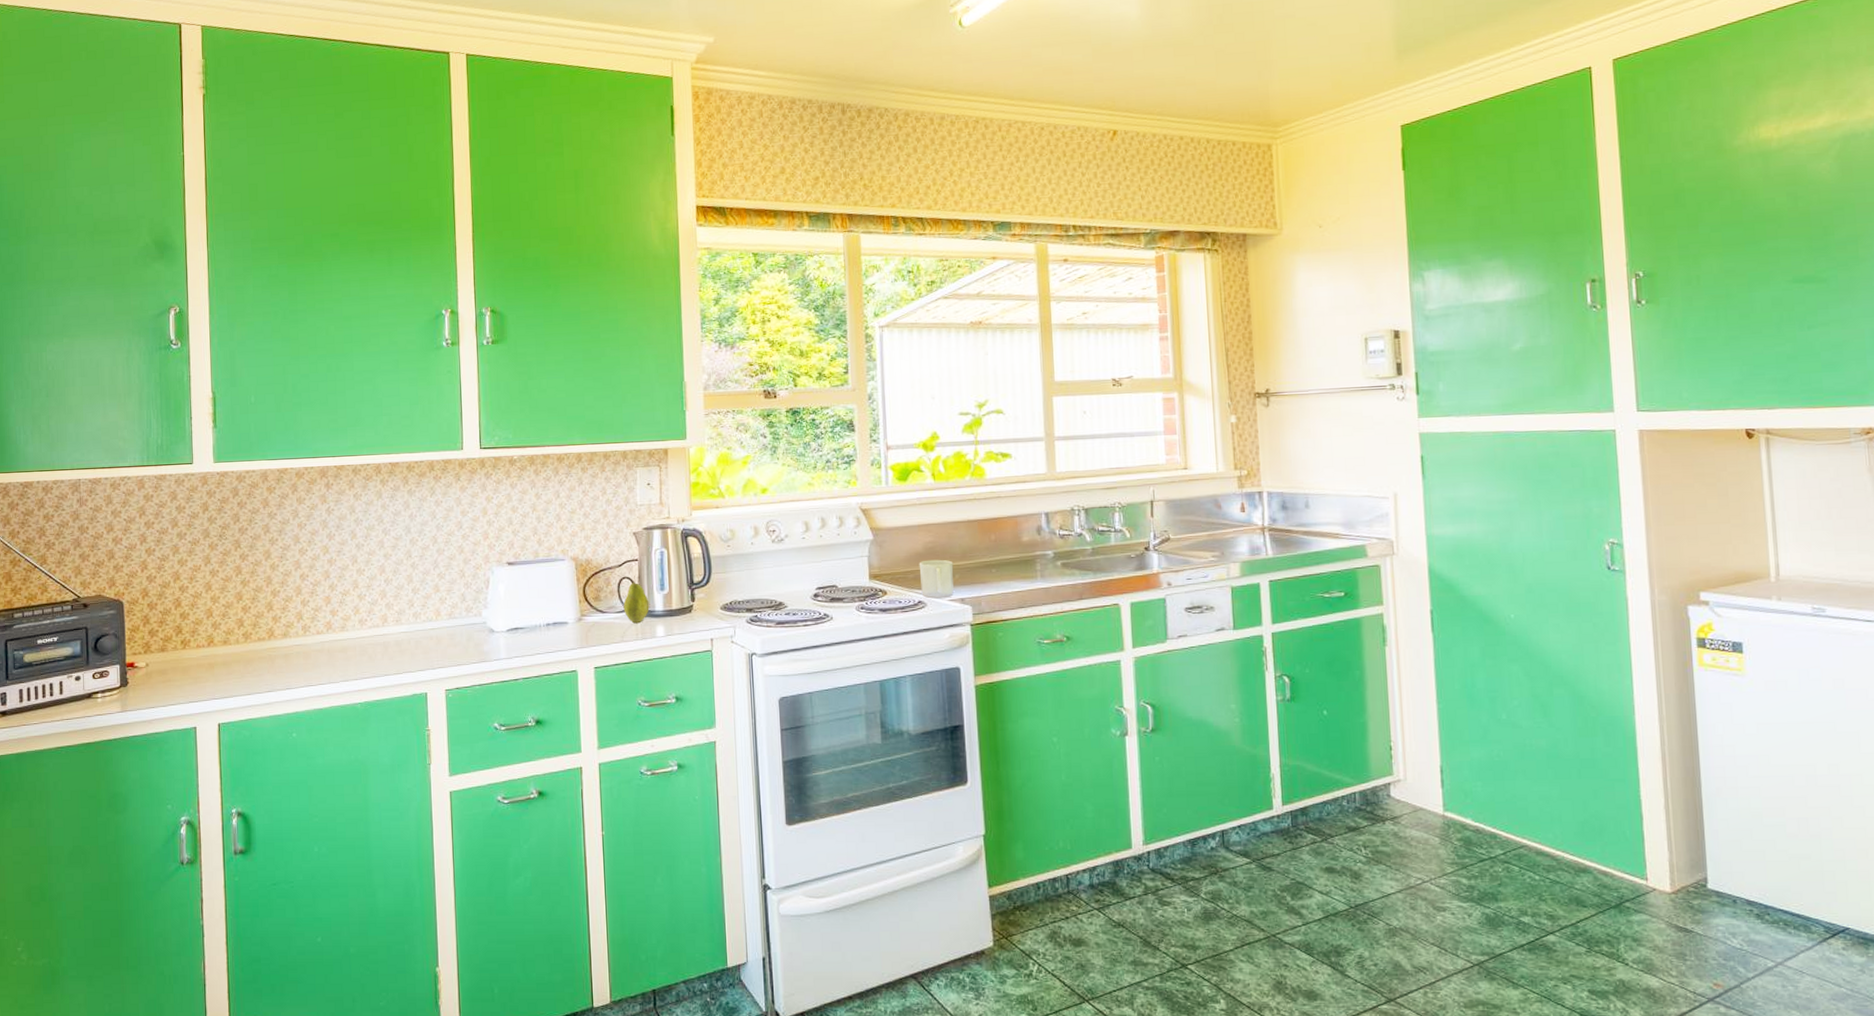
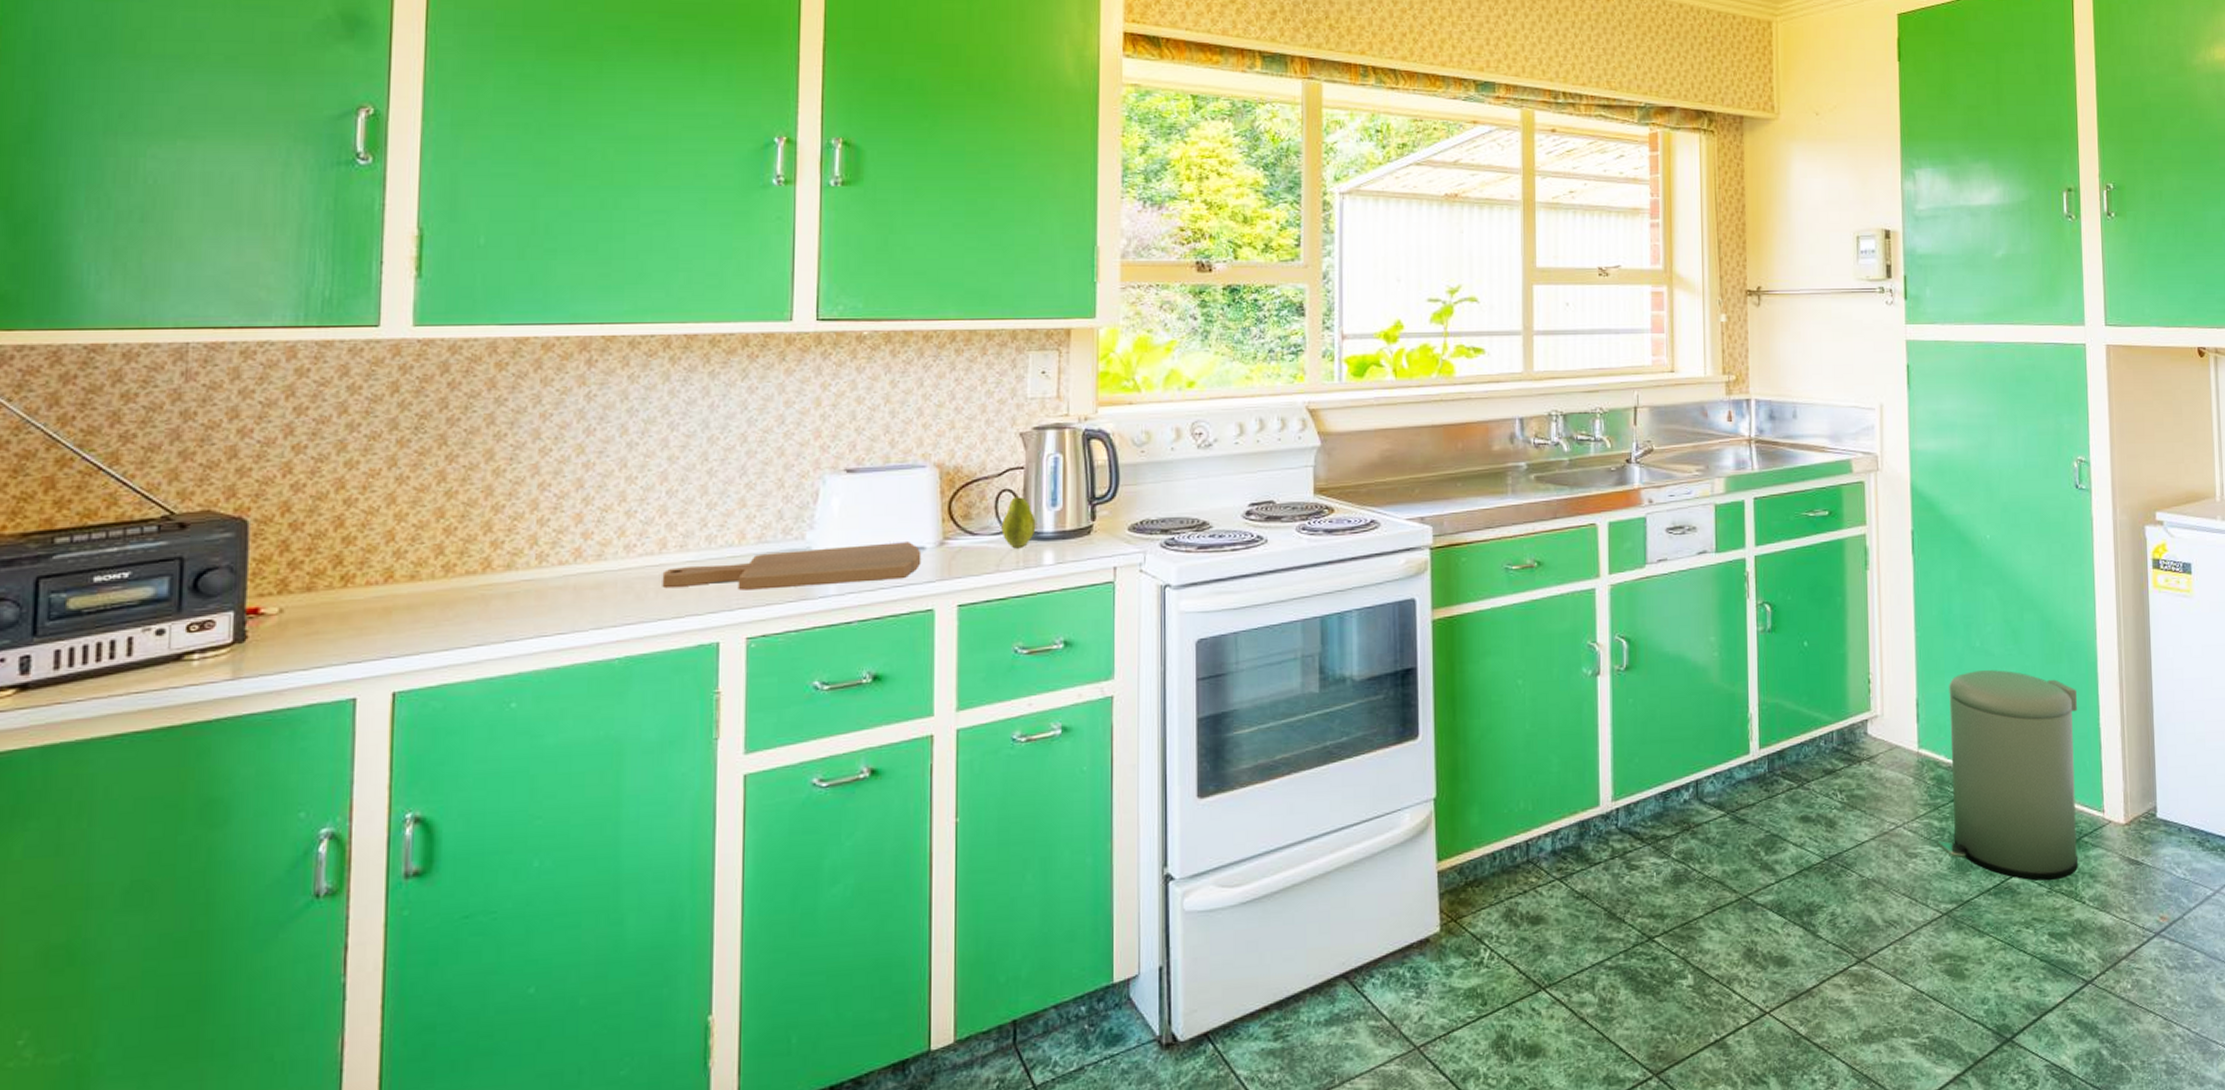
cutting board: none [385,618,566,654] -> present [662,542,922,590]
mug: present [919,559,954,599] -> none [1373,470,1414,518]
pedal bin: none [1466,741,1619,940] -> present [1937,670,2078,881]

